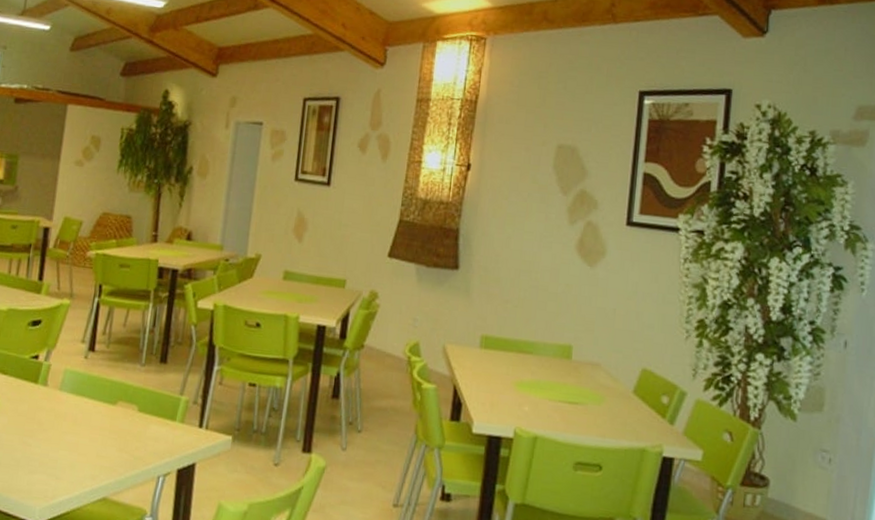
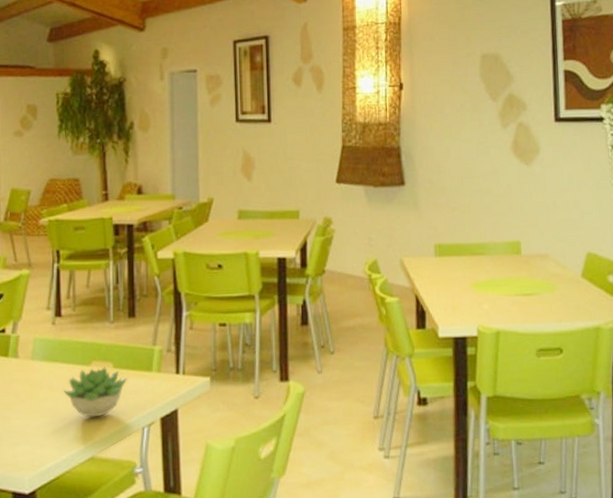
succulent plant: none [85,408,151,459] -> present [62,367,128,418]

